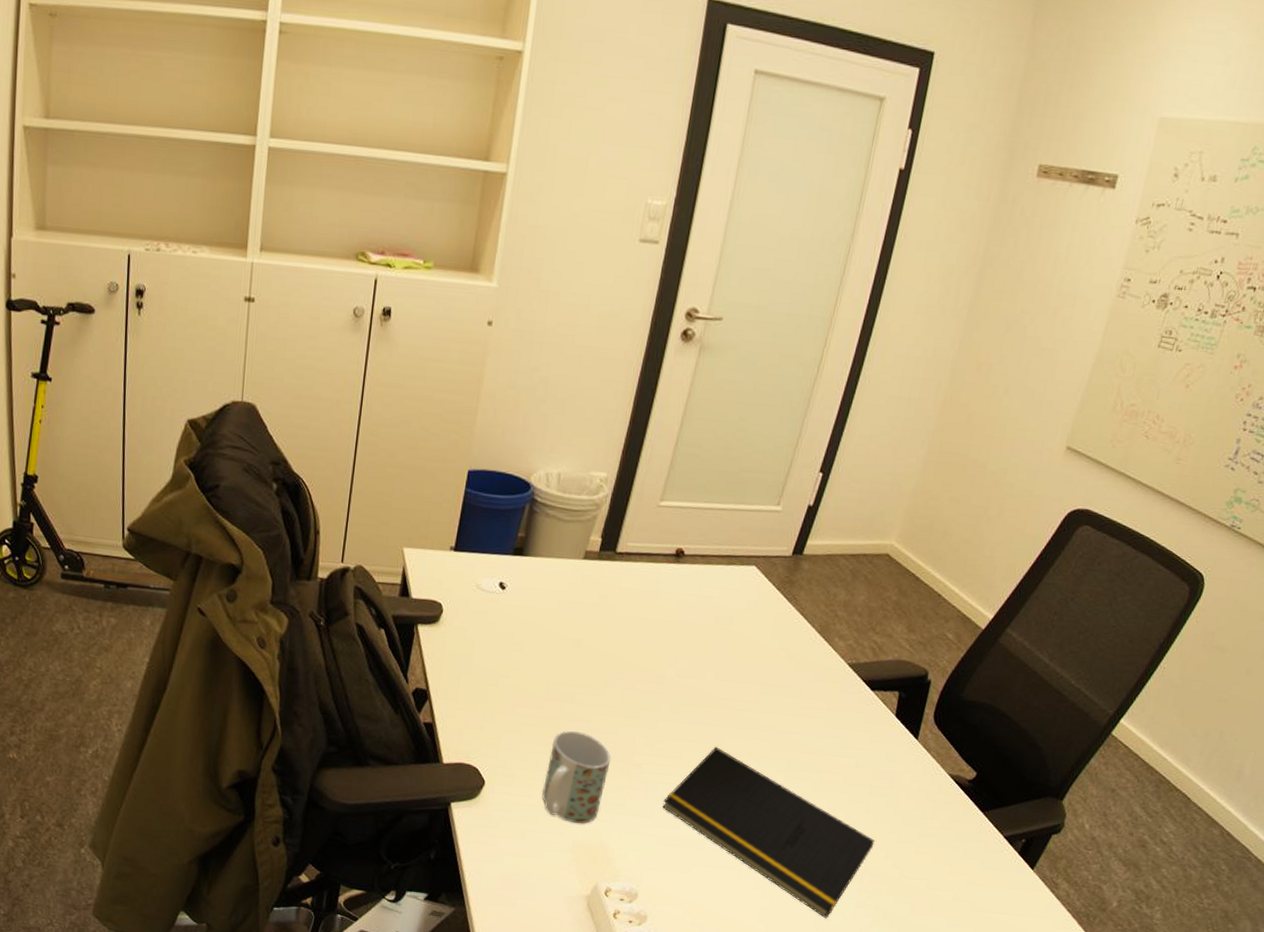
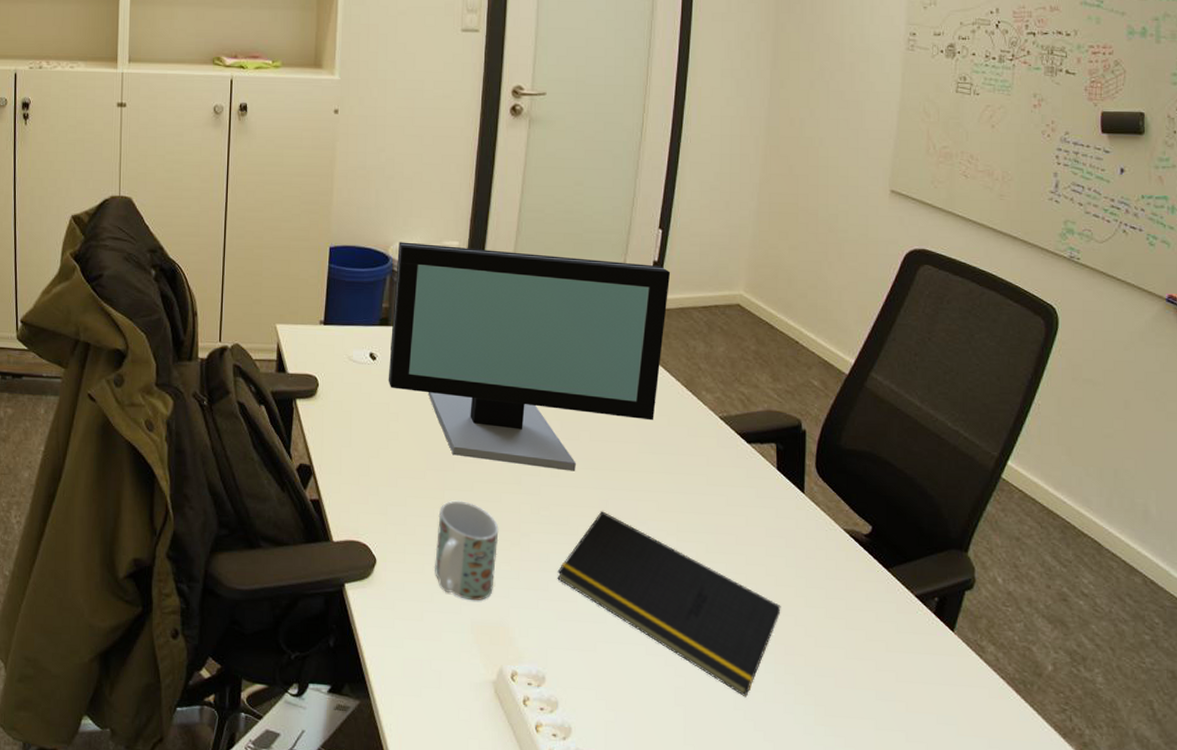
computer monitor: none [515,469,824,709] -> present [388,242,671,471]

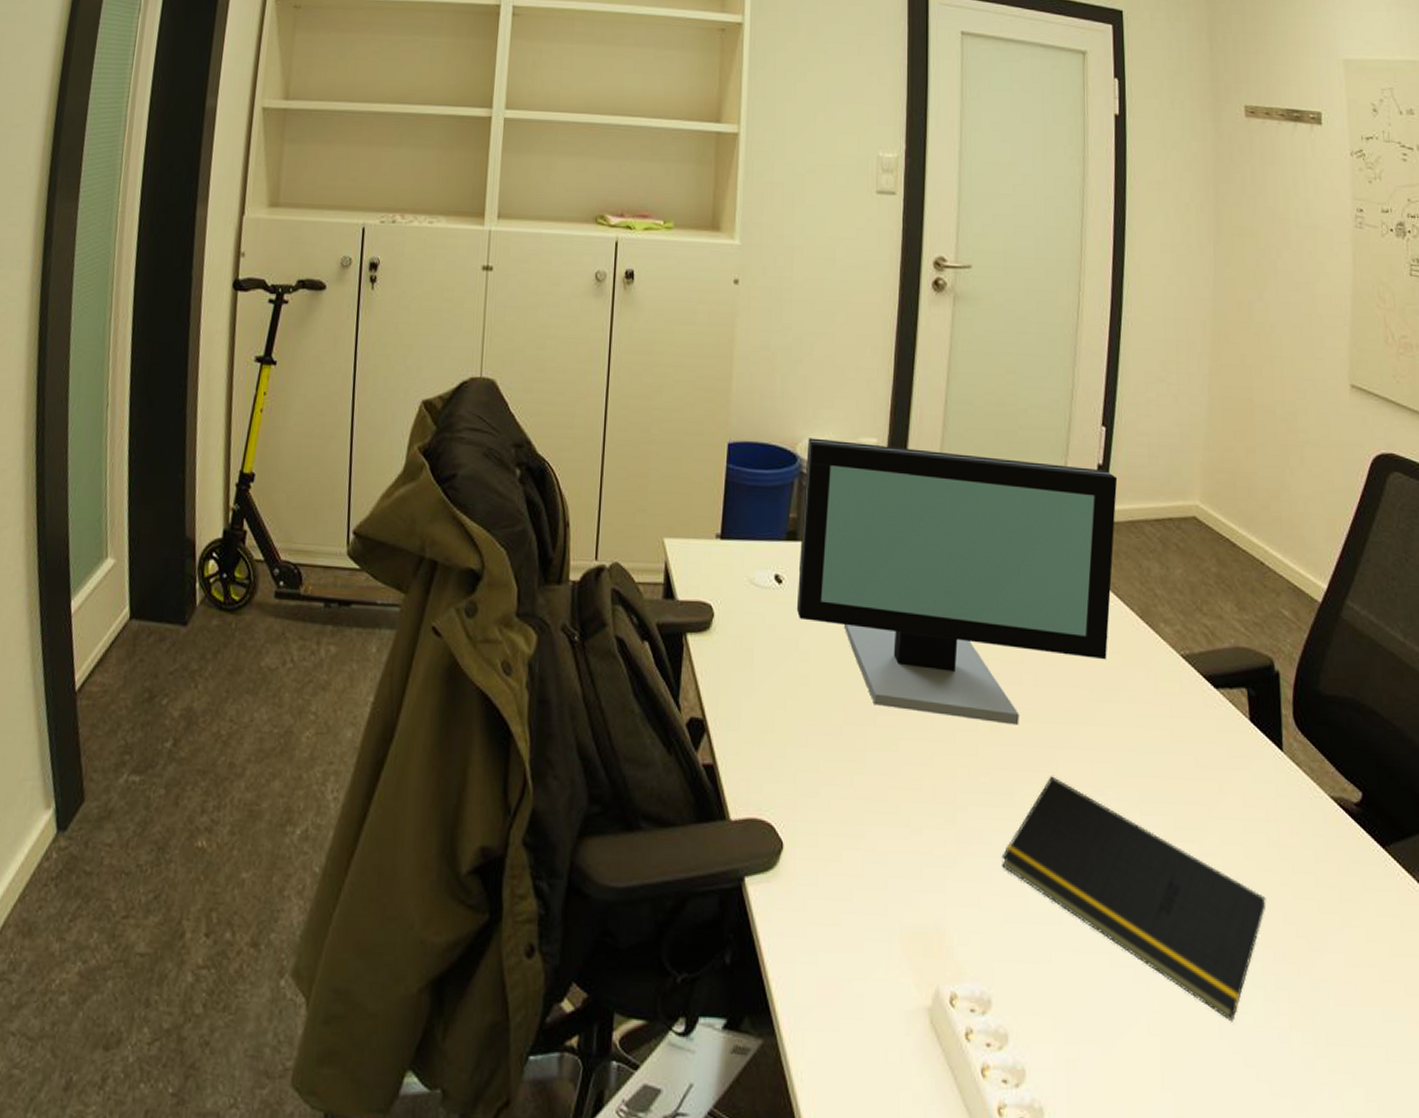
mug: present [435,500,499,601] -> none [854,764,931,898]

